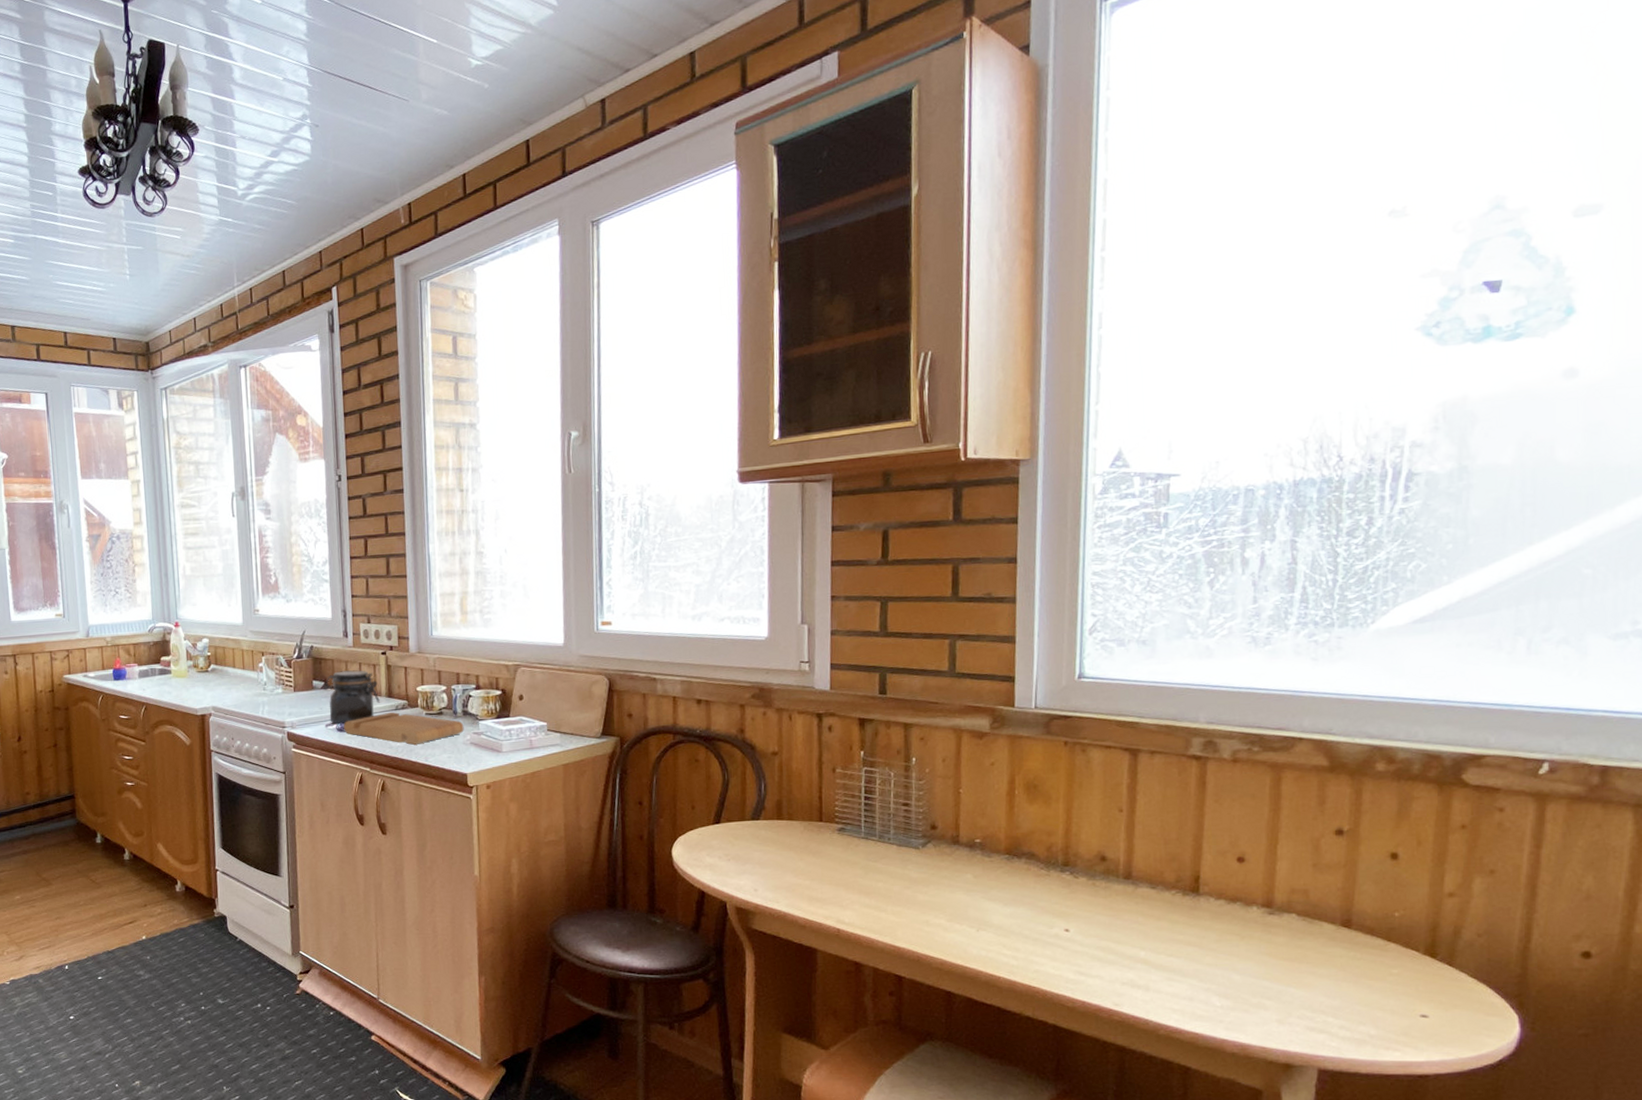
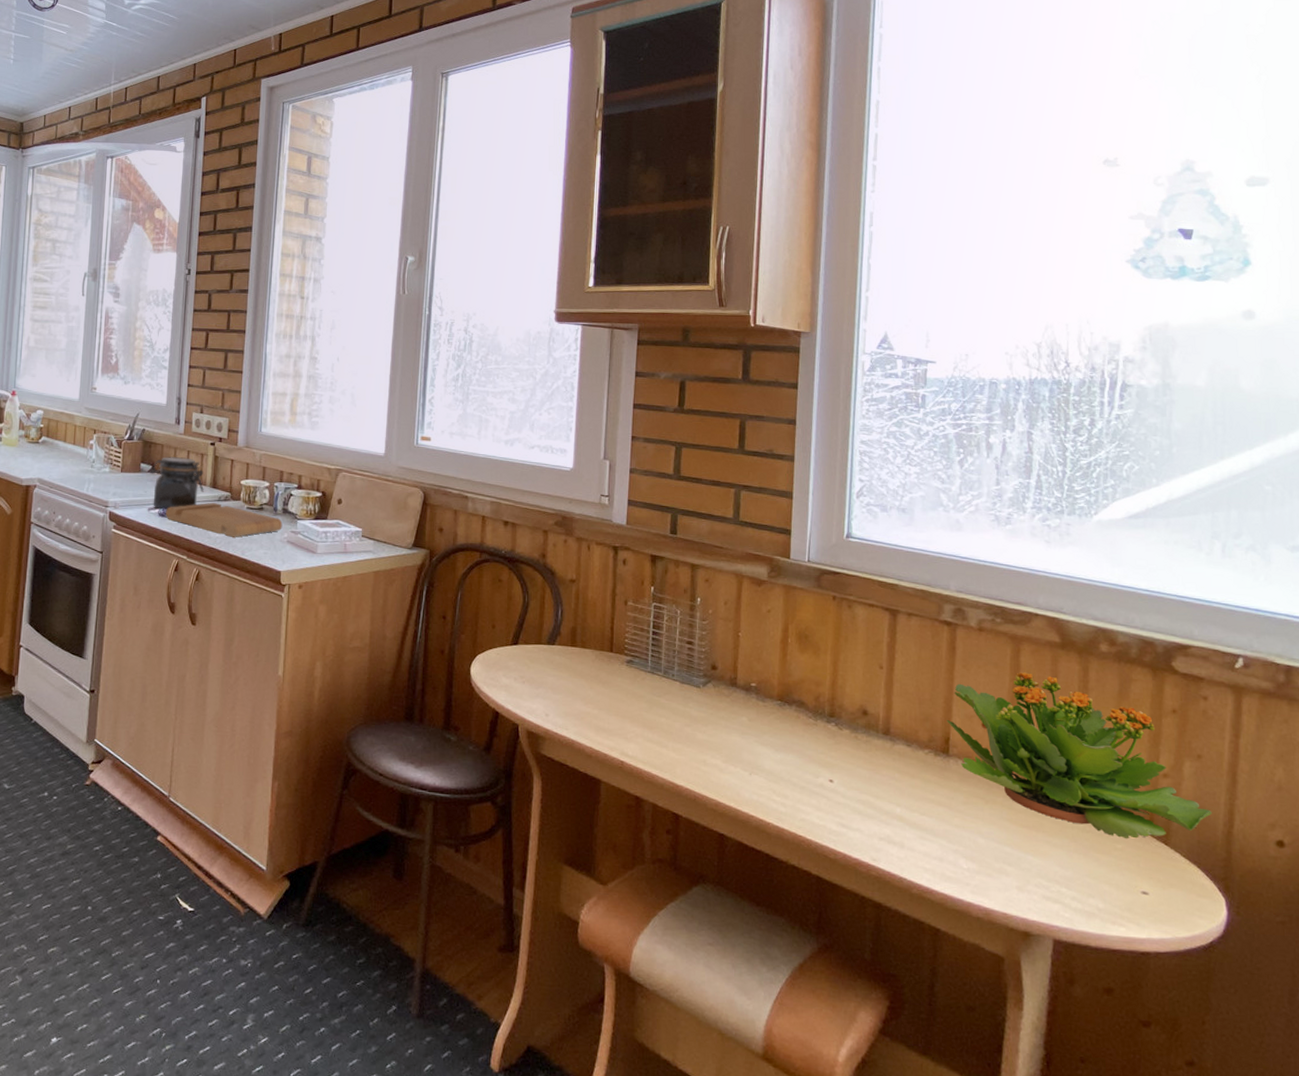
potted flower: none [1196,801,1507,964] -> present [947,672,1213,839]

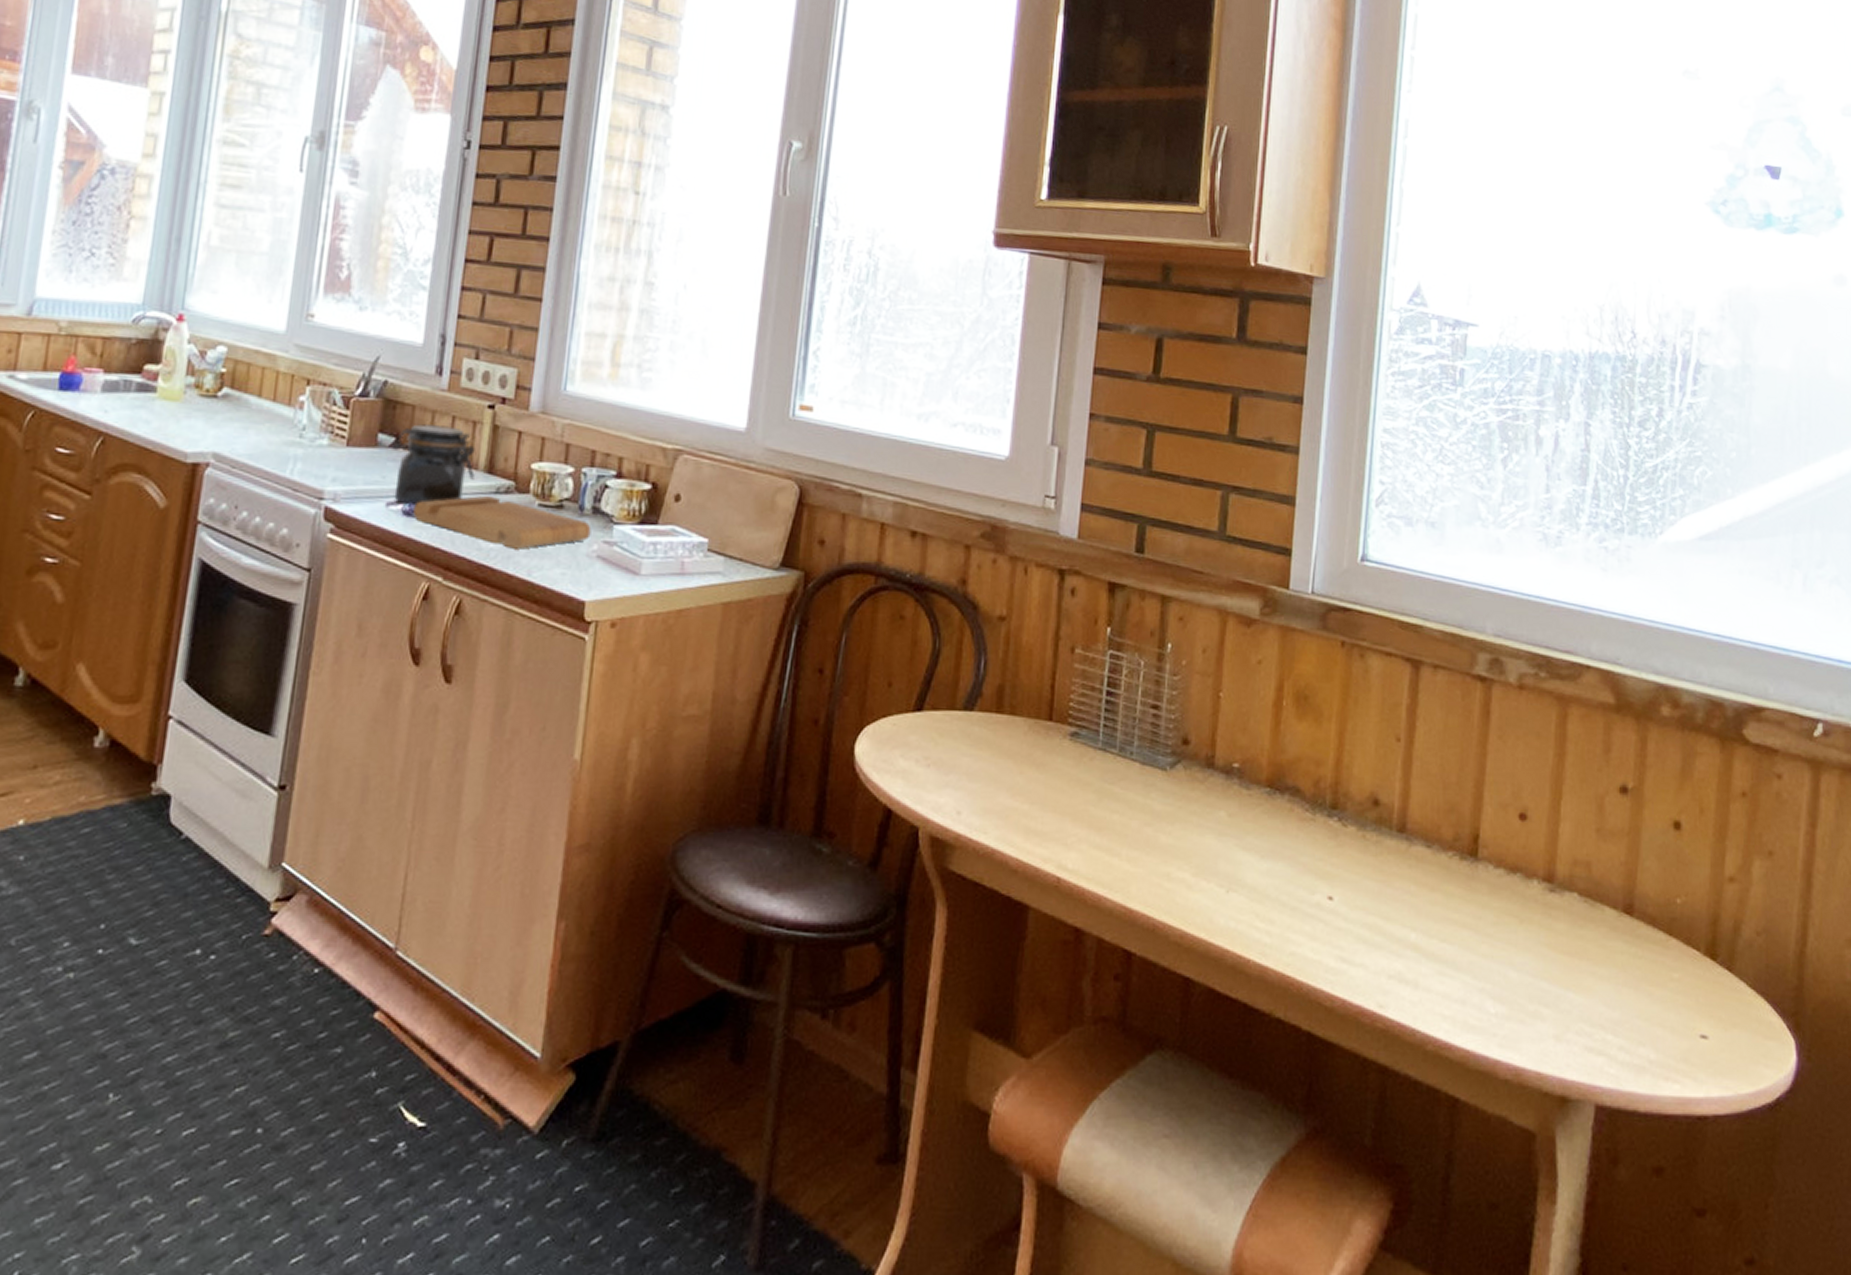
potted flower: present [947,672,1213,839] -> none [1476,744,1784,966]

